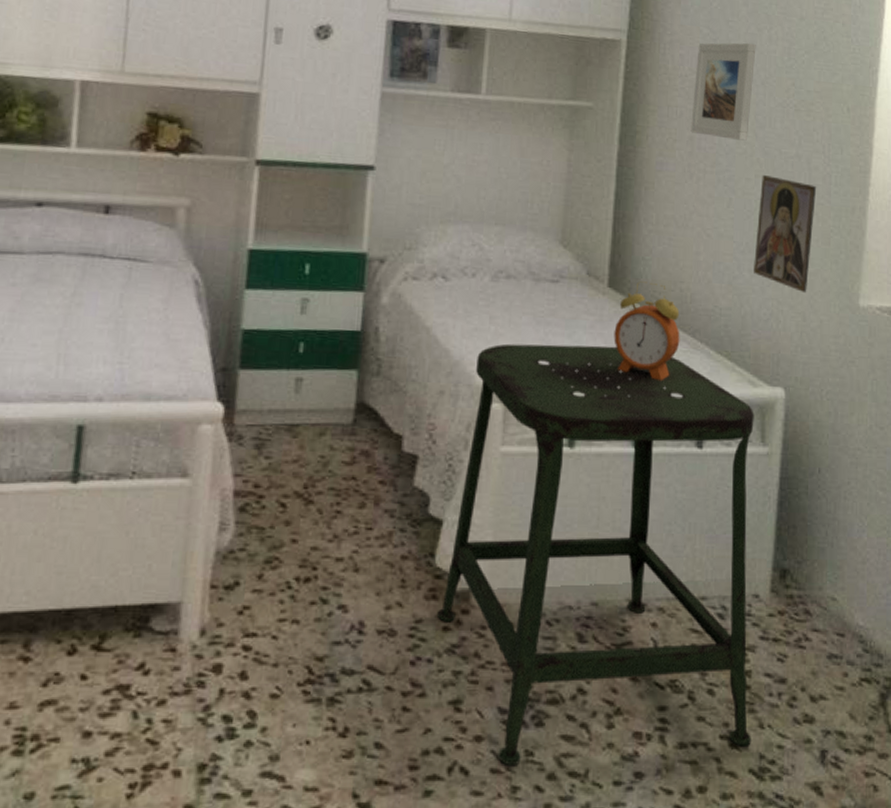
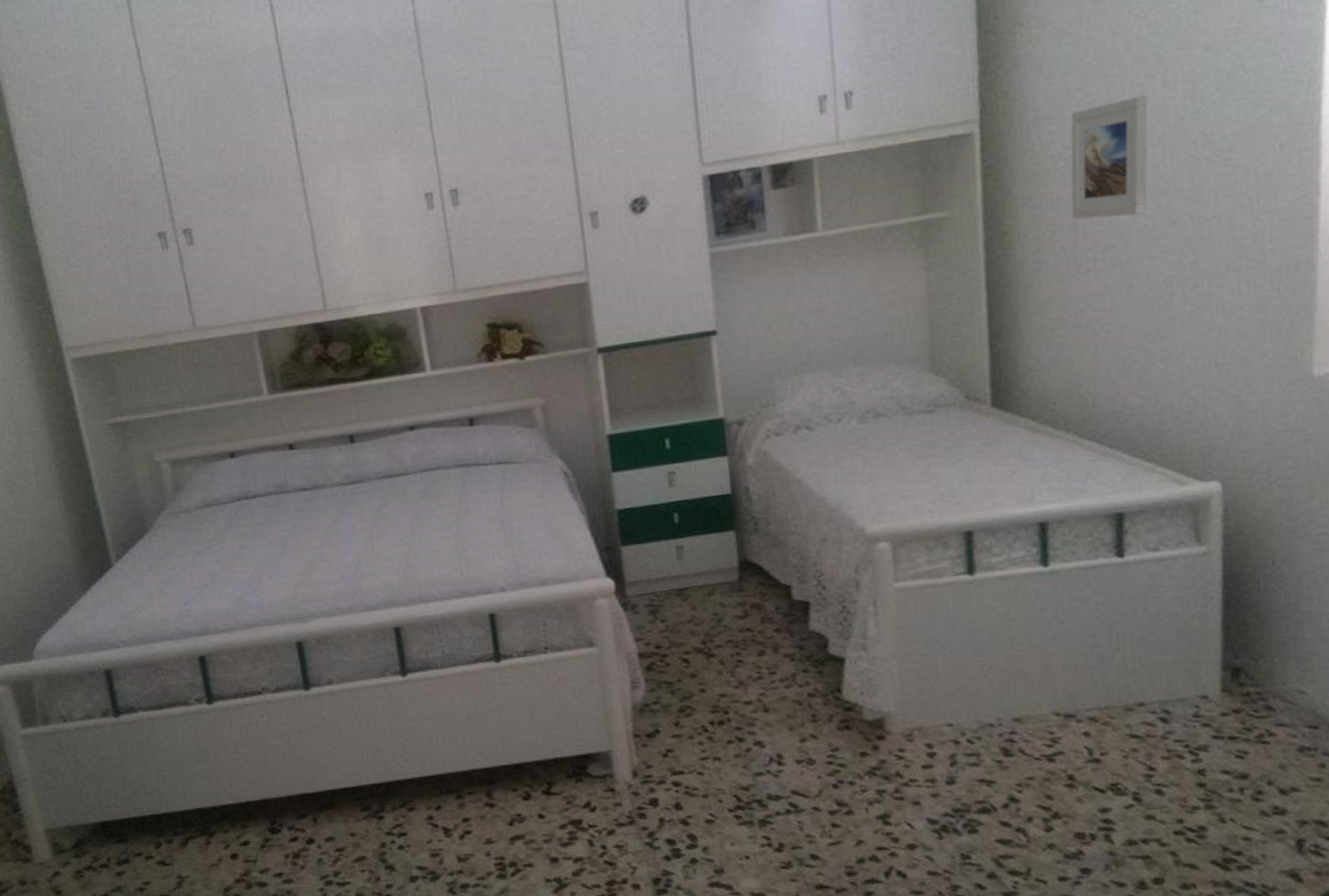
stool: present [438,343,754,767] -> none [853,467,1212,869]
alarm clock: present [614,281,680,380] -> none [1004,394,1085,495]
religious icon: present [754,175,817,294] -> none [1168,246,1245,374]

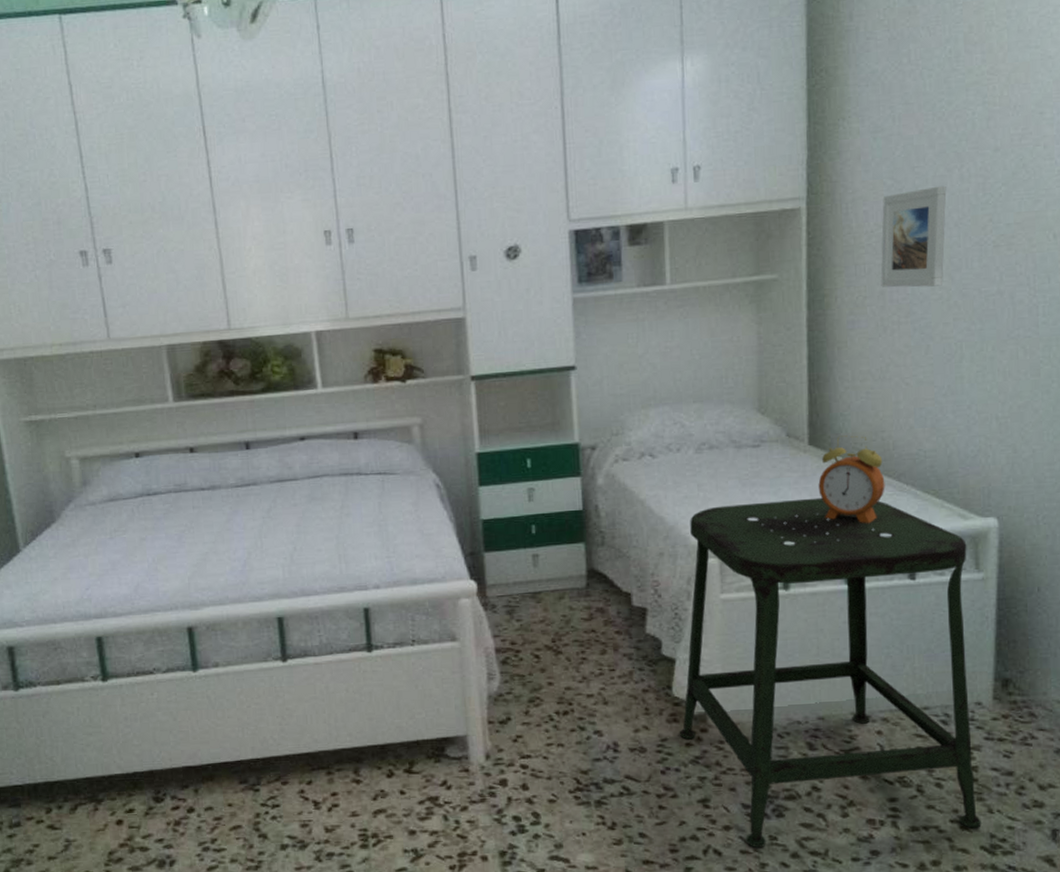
stool: none [853,467,1212,869] -> present [680,497,982,848]
alarm clock: none [1004,394,1085,495] -> present [818,435,885,523]

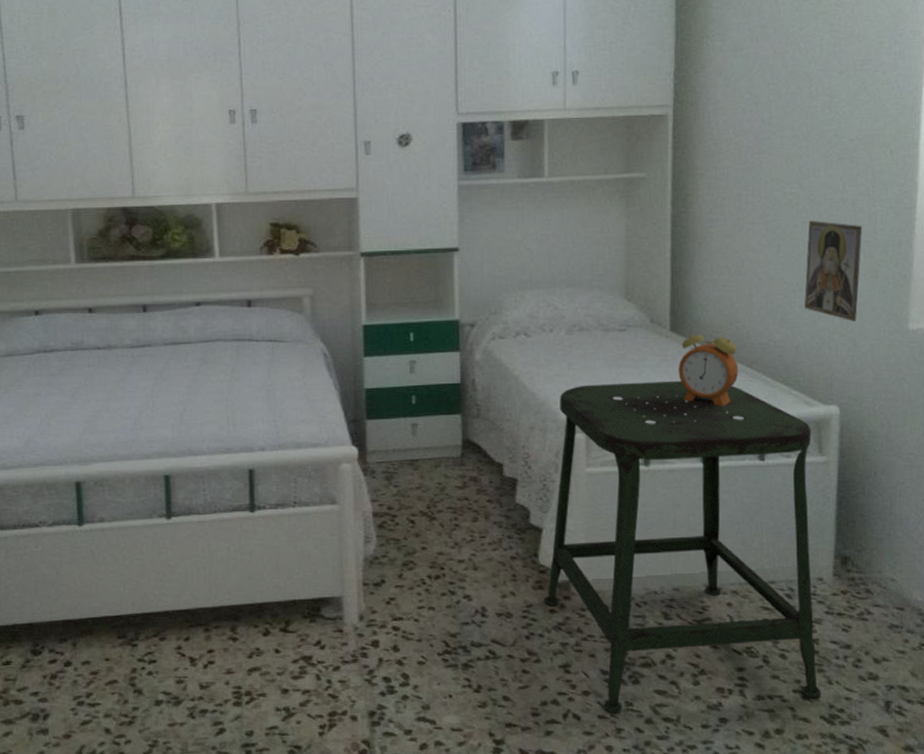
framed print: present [880,185,947,288] -> none [738,102,797,192]
religious icon: none [957,316,1023,426] -> present [804,221,863,322]

